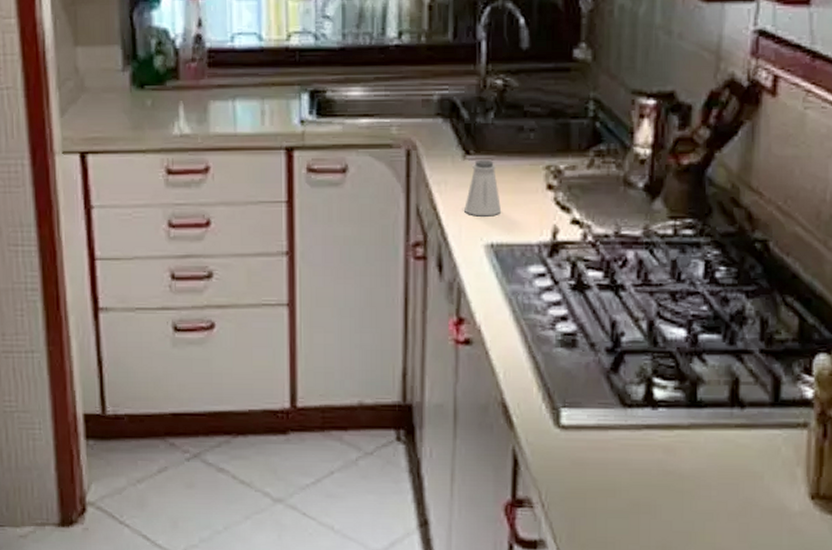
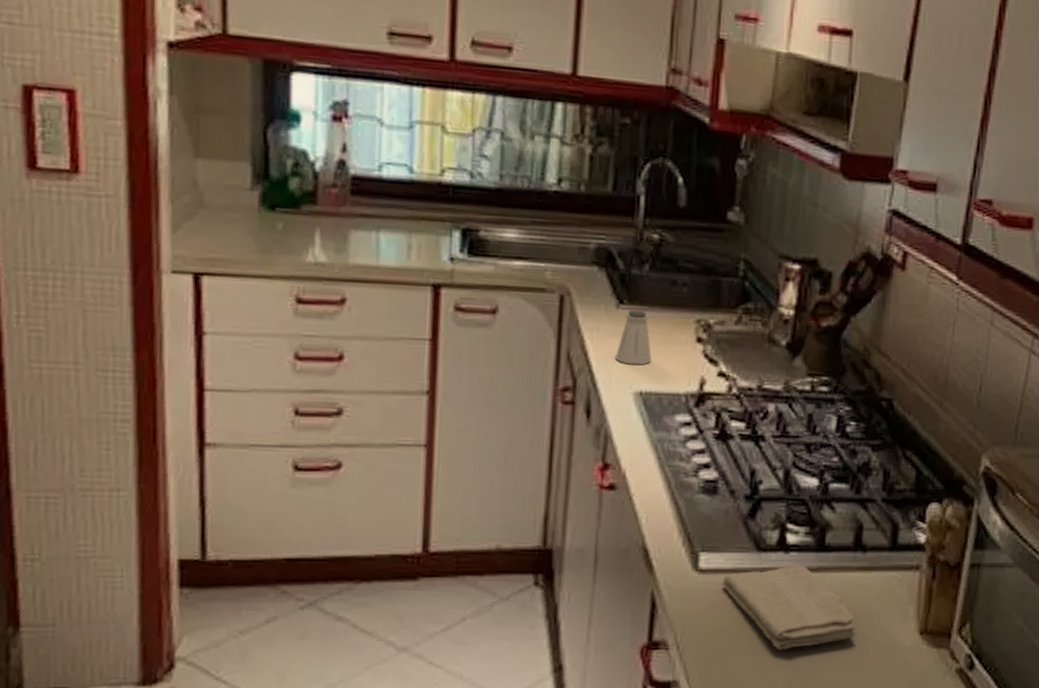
washcloth: none [585,421,738,512] -> present [721,564,857,650]

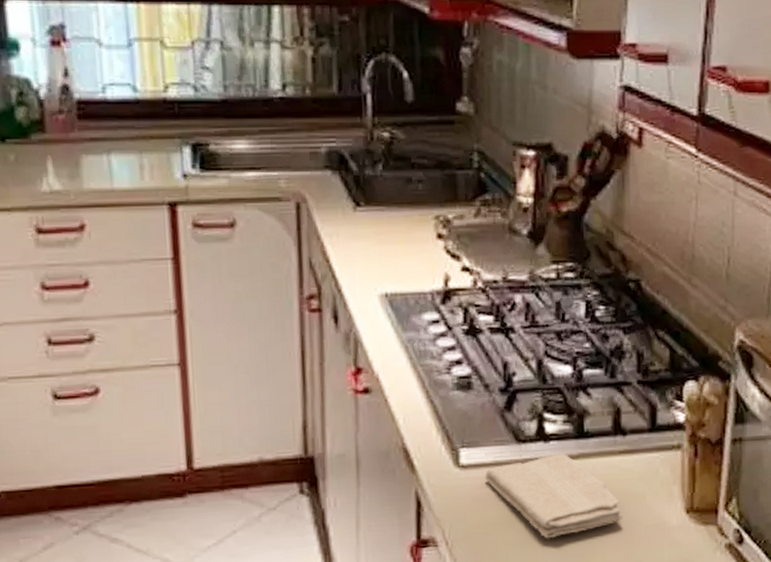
saltshaker: present [615,309,651,365] -> none [357,211,393,267]

